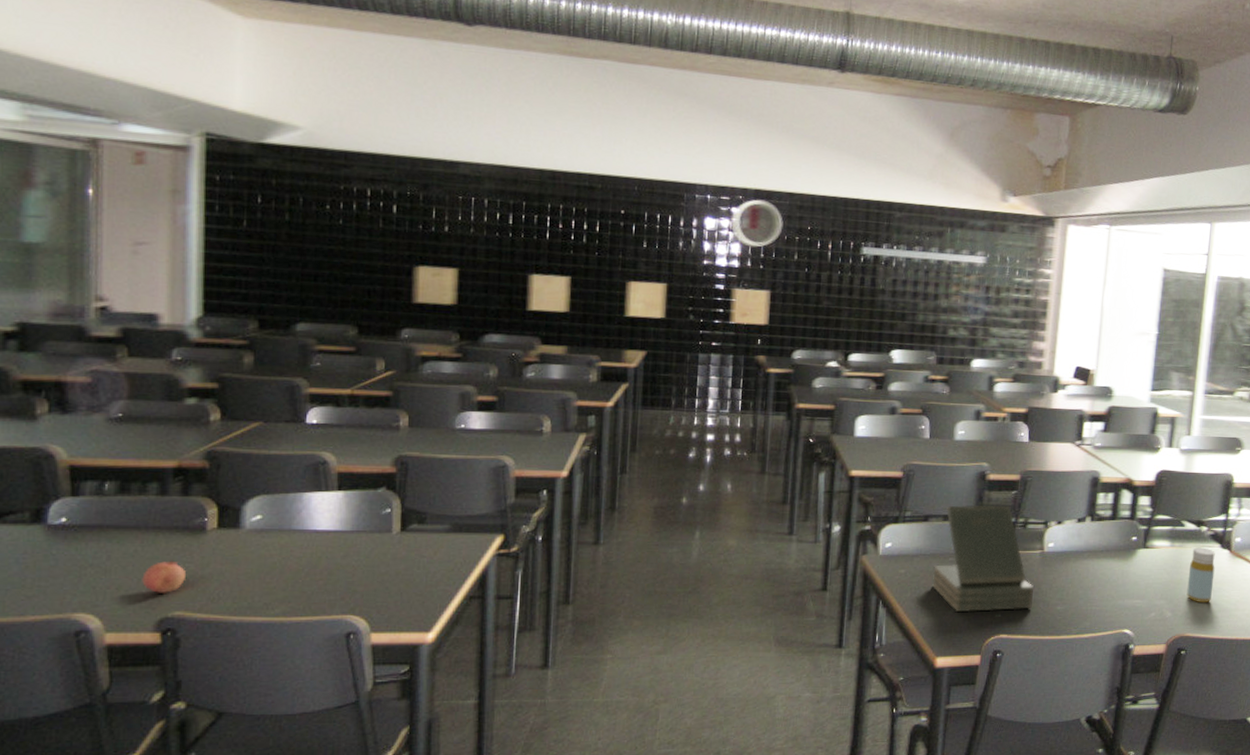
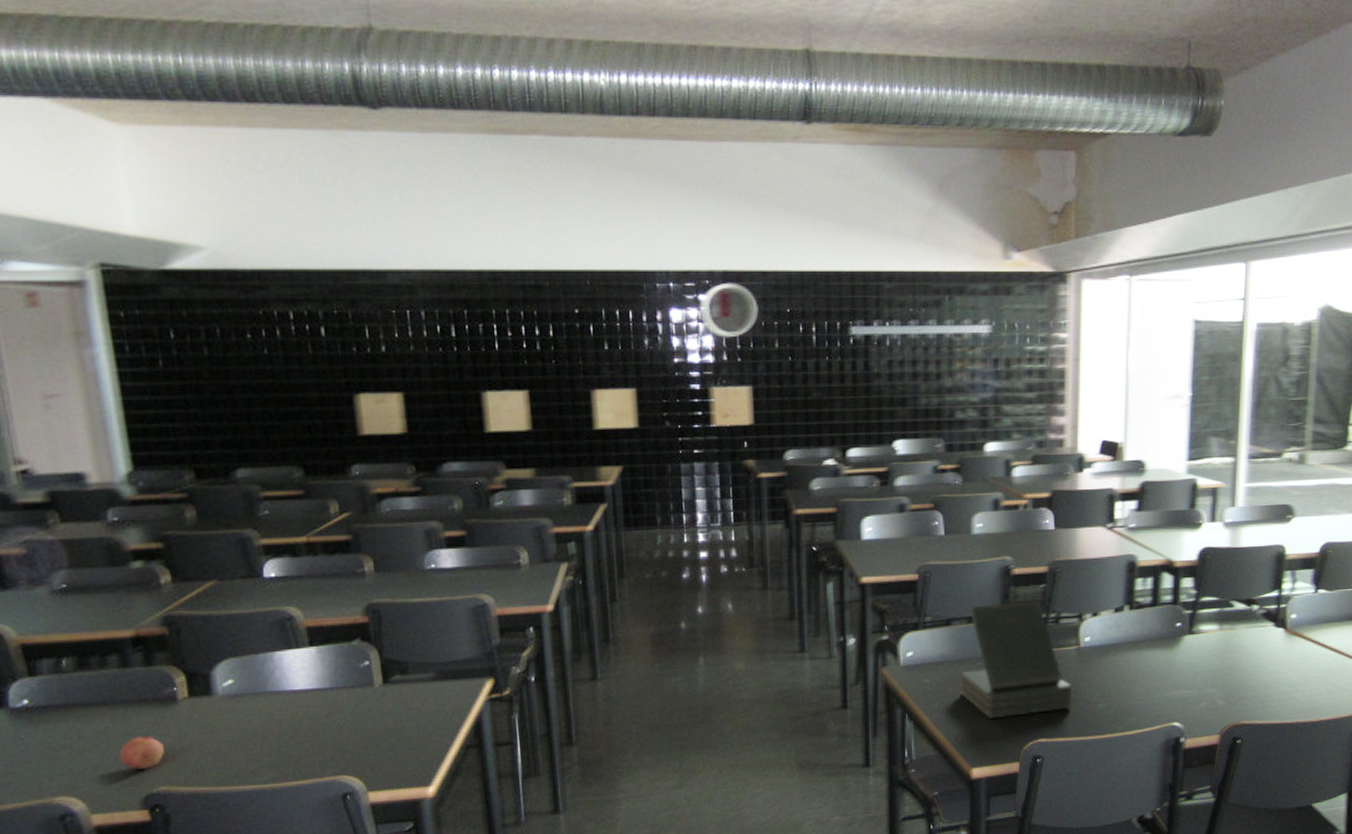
bottle: present [1186,547,1215,603] -> none [1239,628,1270,688]

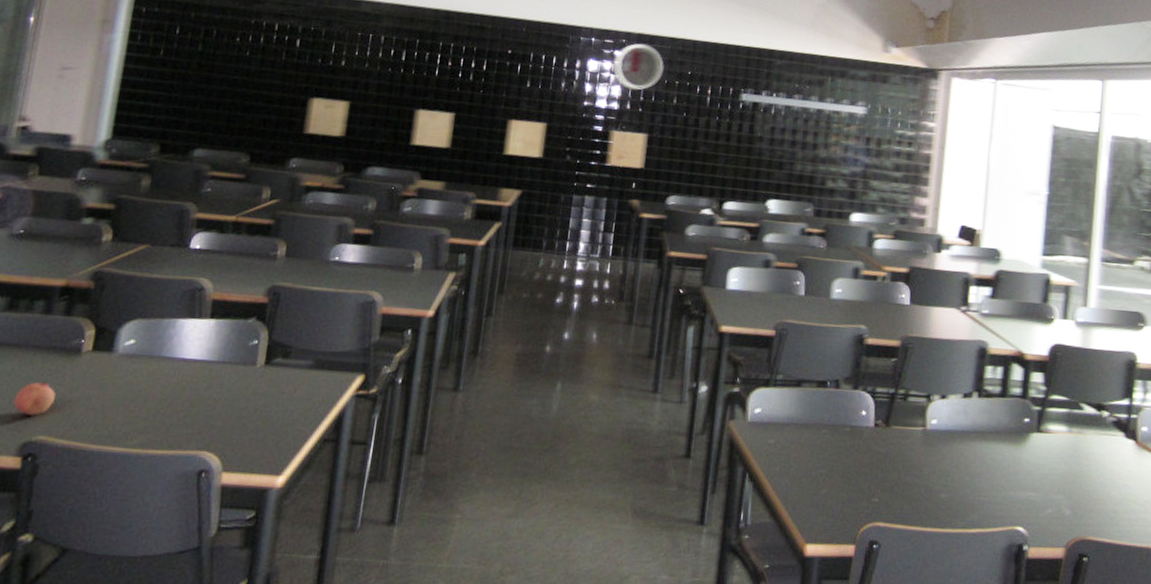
bible: present [961,600,1073,719] -> none [803,370,916,495]

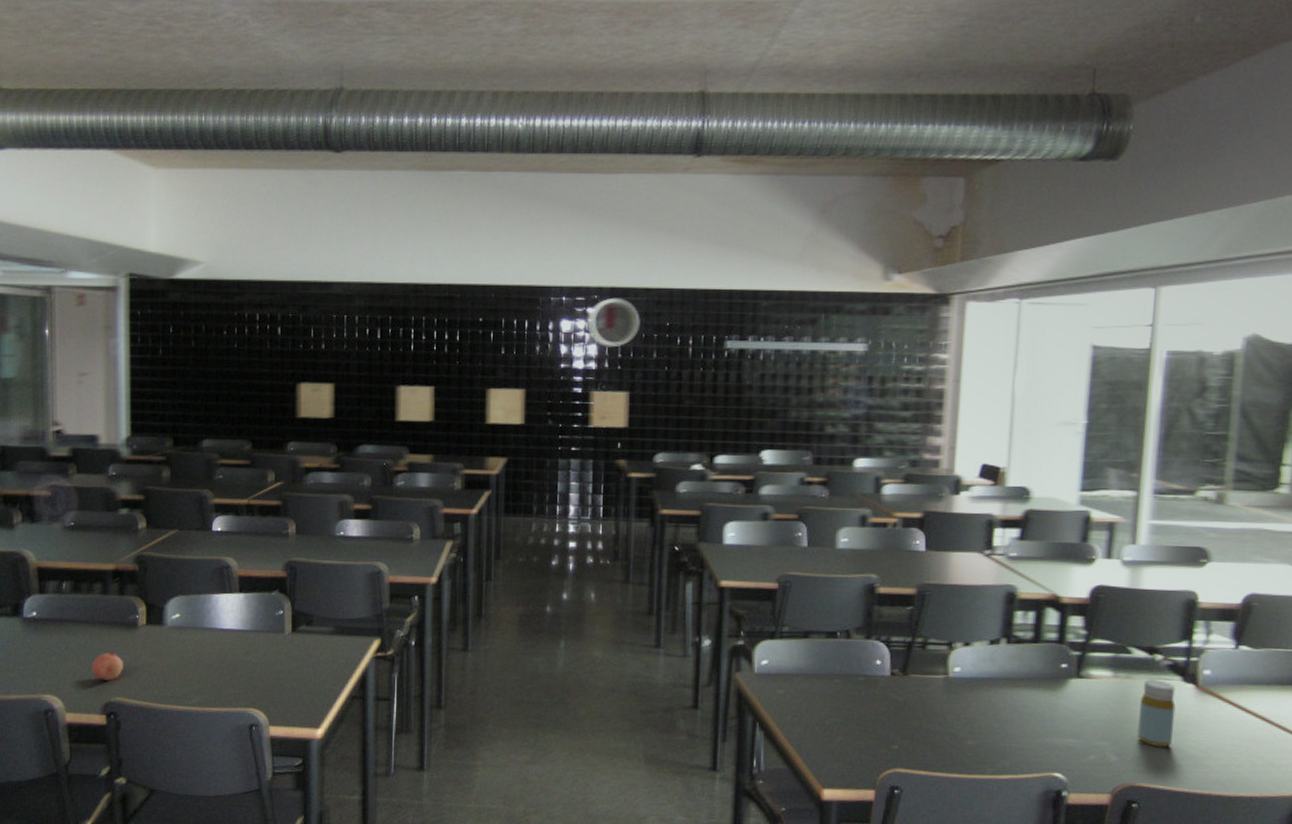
bottle: none [1087,435,1119,502] -> present [1137,679,1176,748]

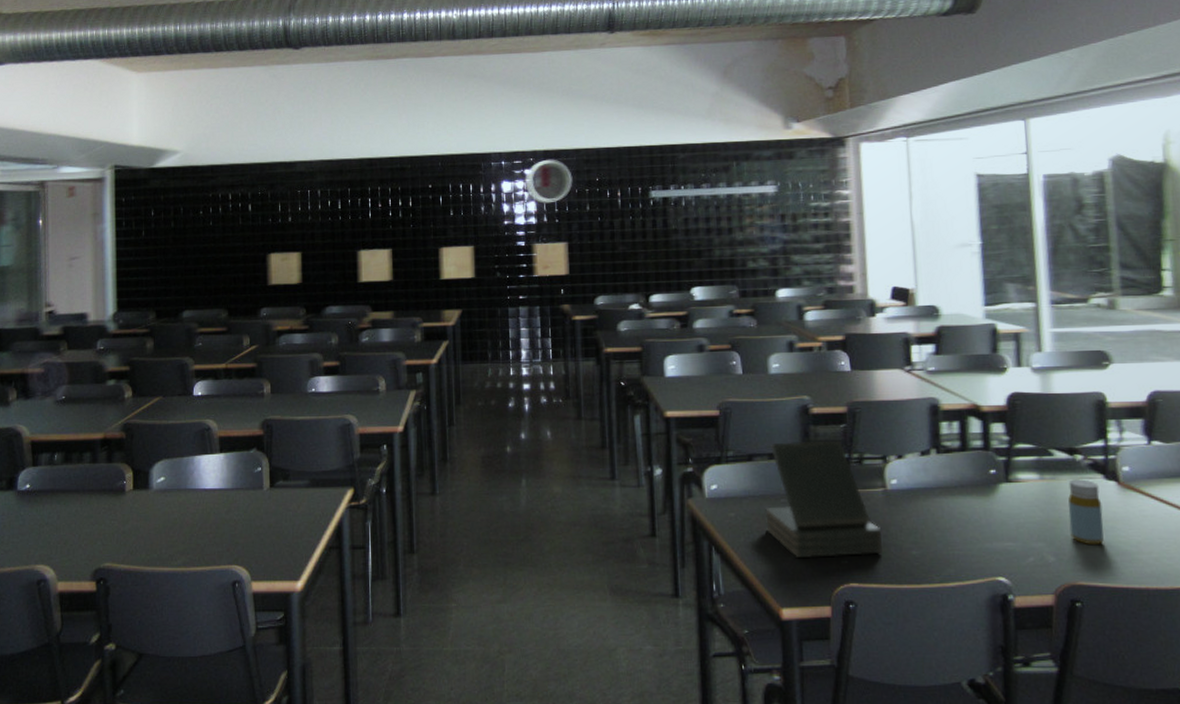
pomegranate: present [91,651,123,681] -> none [82,518,112,547]
bible: none [816,621,938,742] -> present [765,440,882,558]

